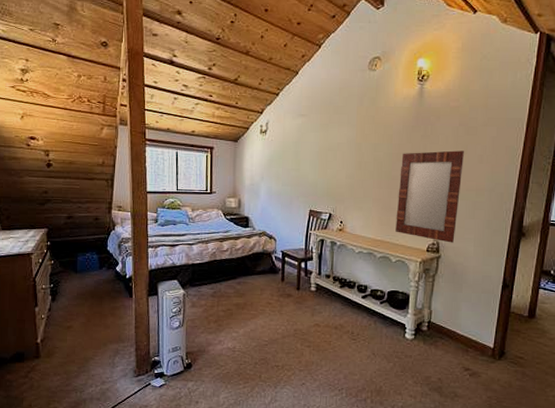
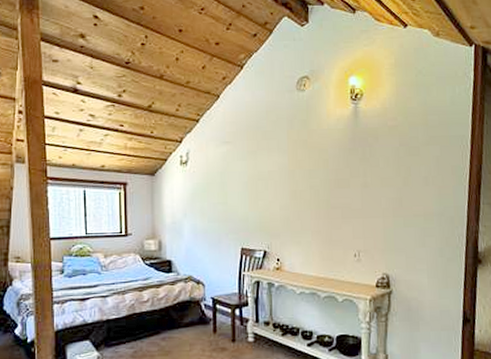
home mirror: present [396,150,465,243] -> none [339,173,409,276]

